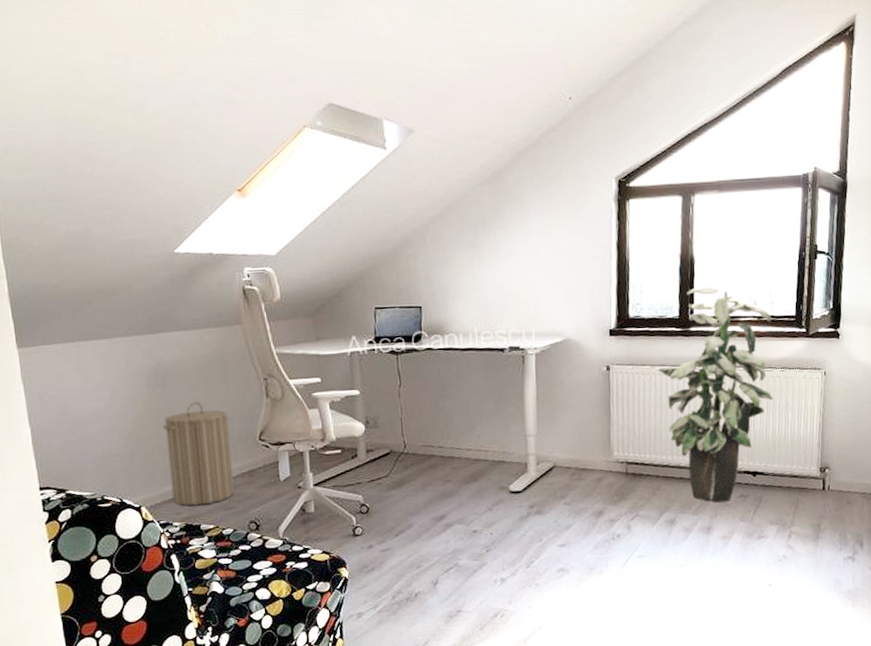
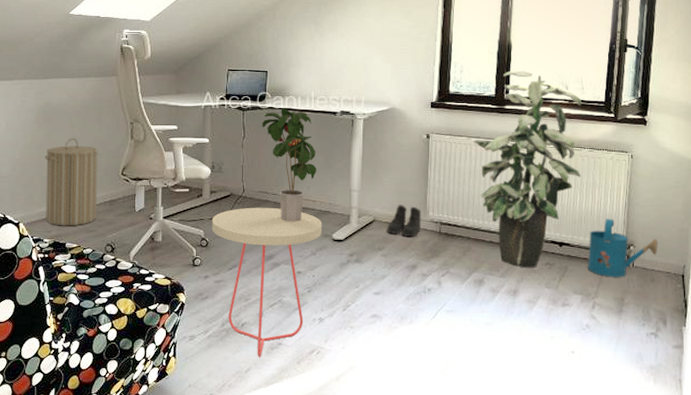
side table: none [371,462,498,628] -> present [211,207,322,357]
potted plant: none [420,348,487,477] -> present [262,108,317,222]
boots: none [569,446,606,482] -> present [387,204,421,237]
watering can: none [782,441,853,504] -> present [587,218,658,277]

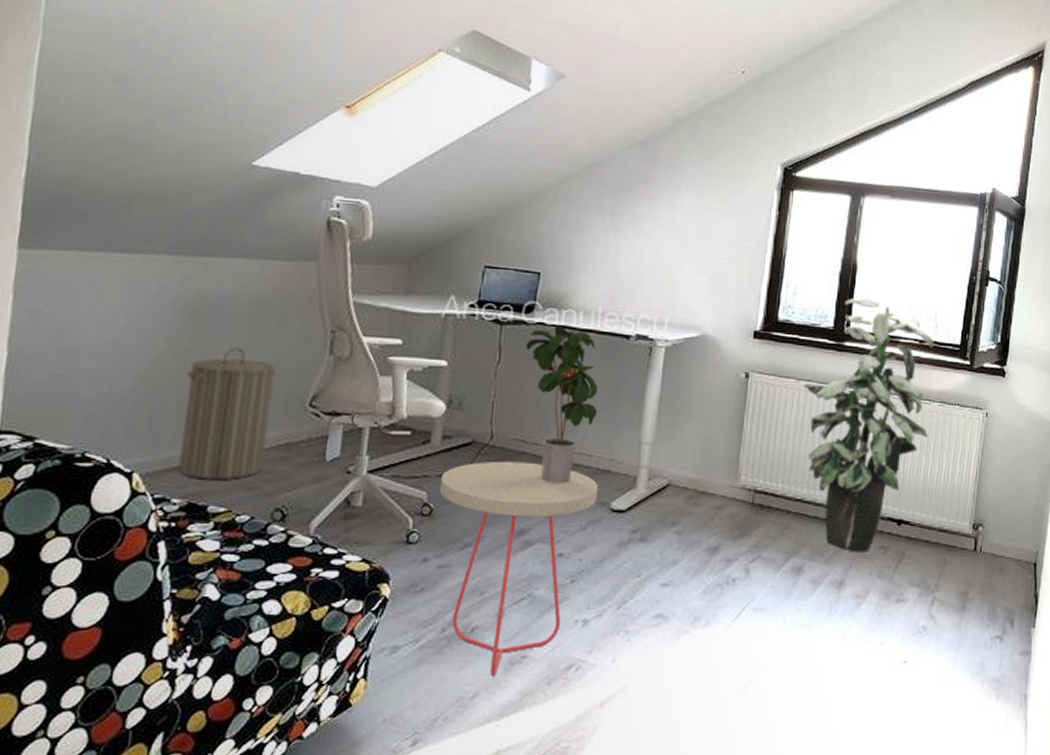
boots: present [387,204,421,237] -> none [684,463,731,509]
watering can: present [587,218,658,277] -> none [928,490,1010,565]

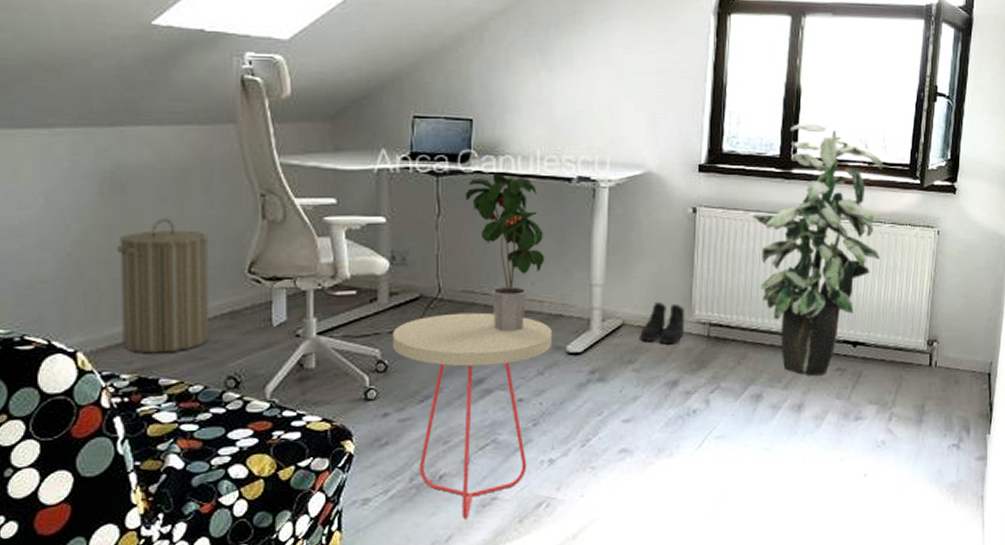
boots: none [684,463,731,509] -> present [640,301,685,345]

